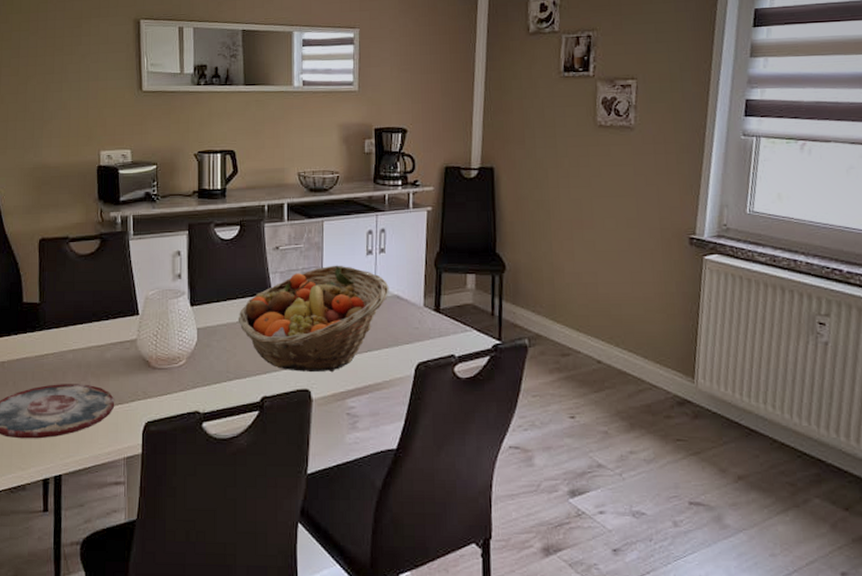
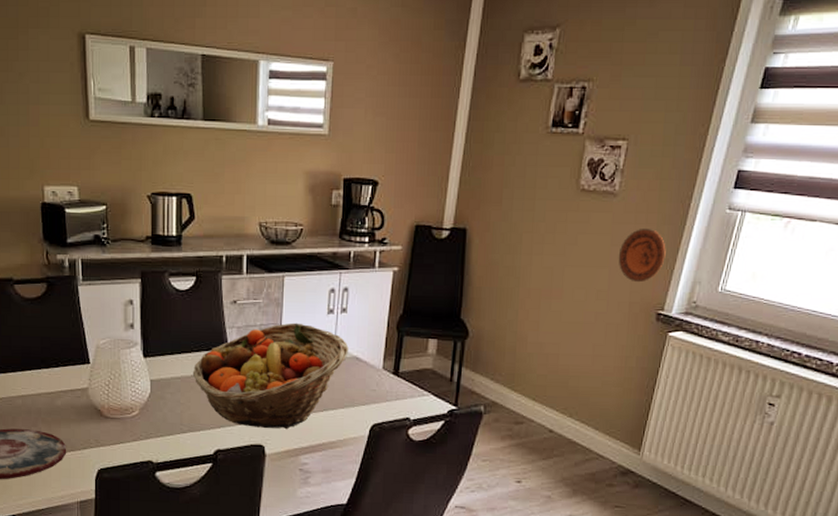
decorative plate: none [643,158,689,209] -> present [618,229,666,283]

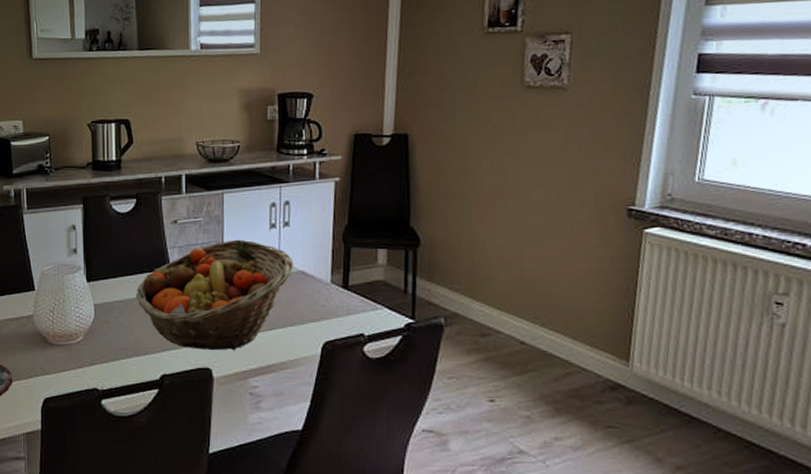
decorative plate: present [618,229,666,283] -> none [575,121,629,178]

